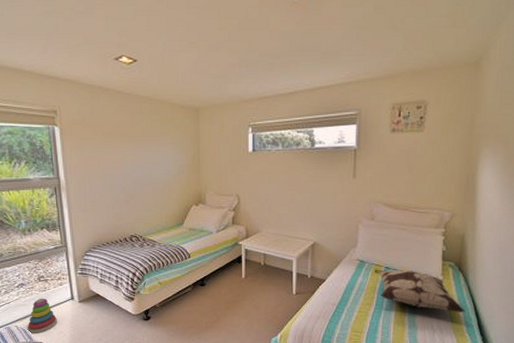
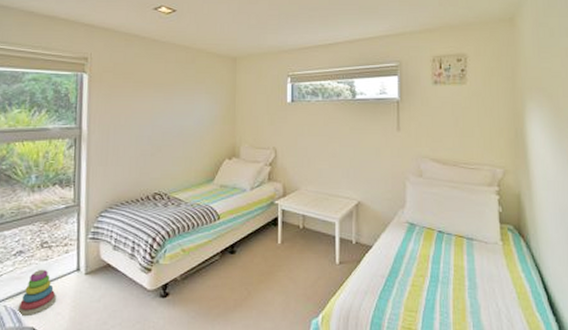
decorative pillow: present [374,269,466,312] -> none [426,233,532,286]

